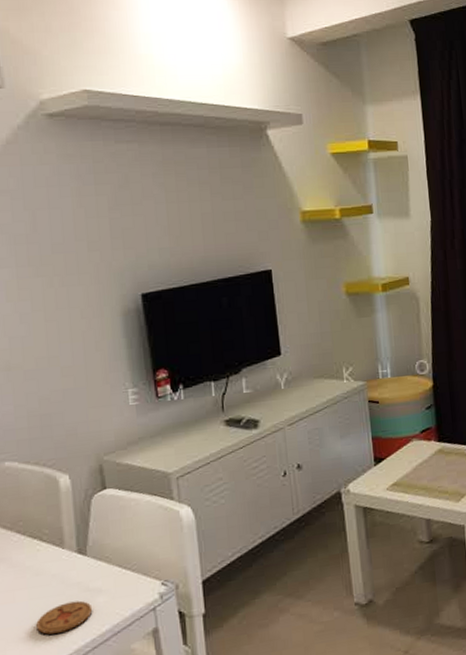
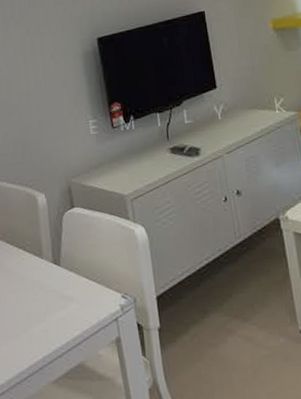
coaster: present [36,600,93,635] -> none [23,306,67,334]

